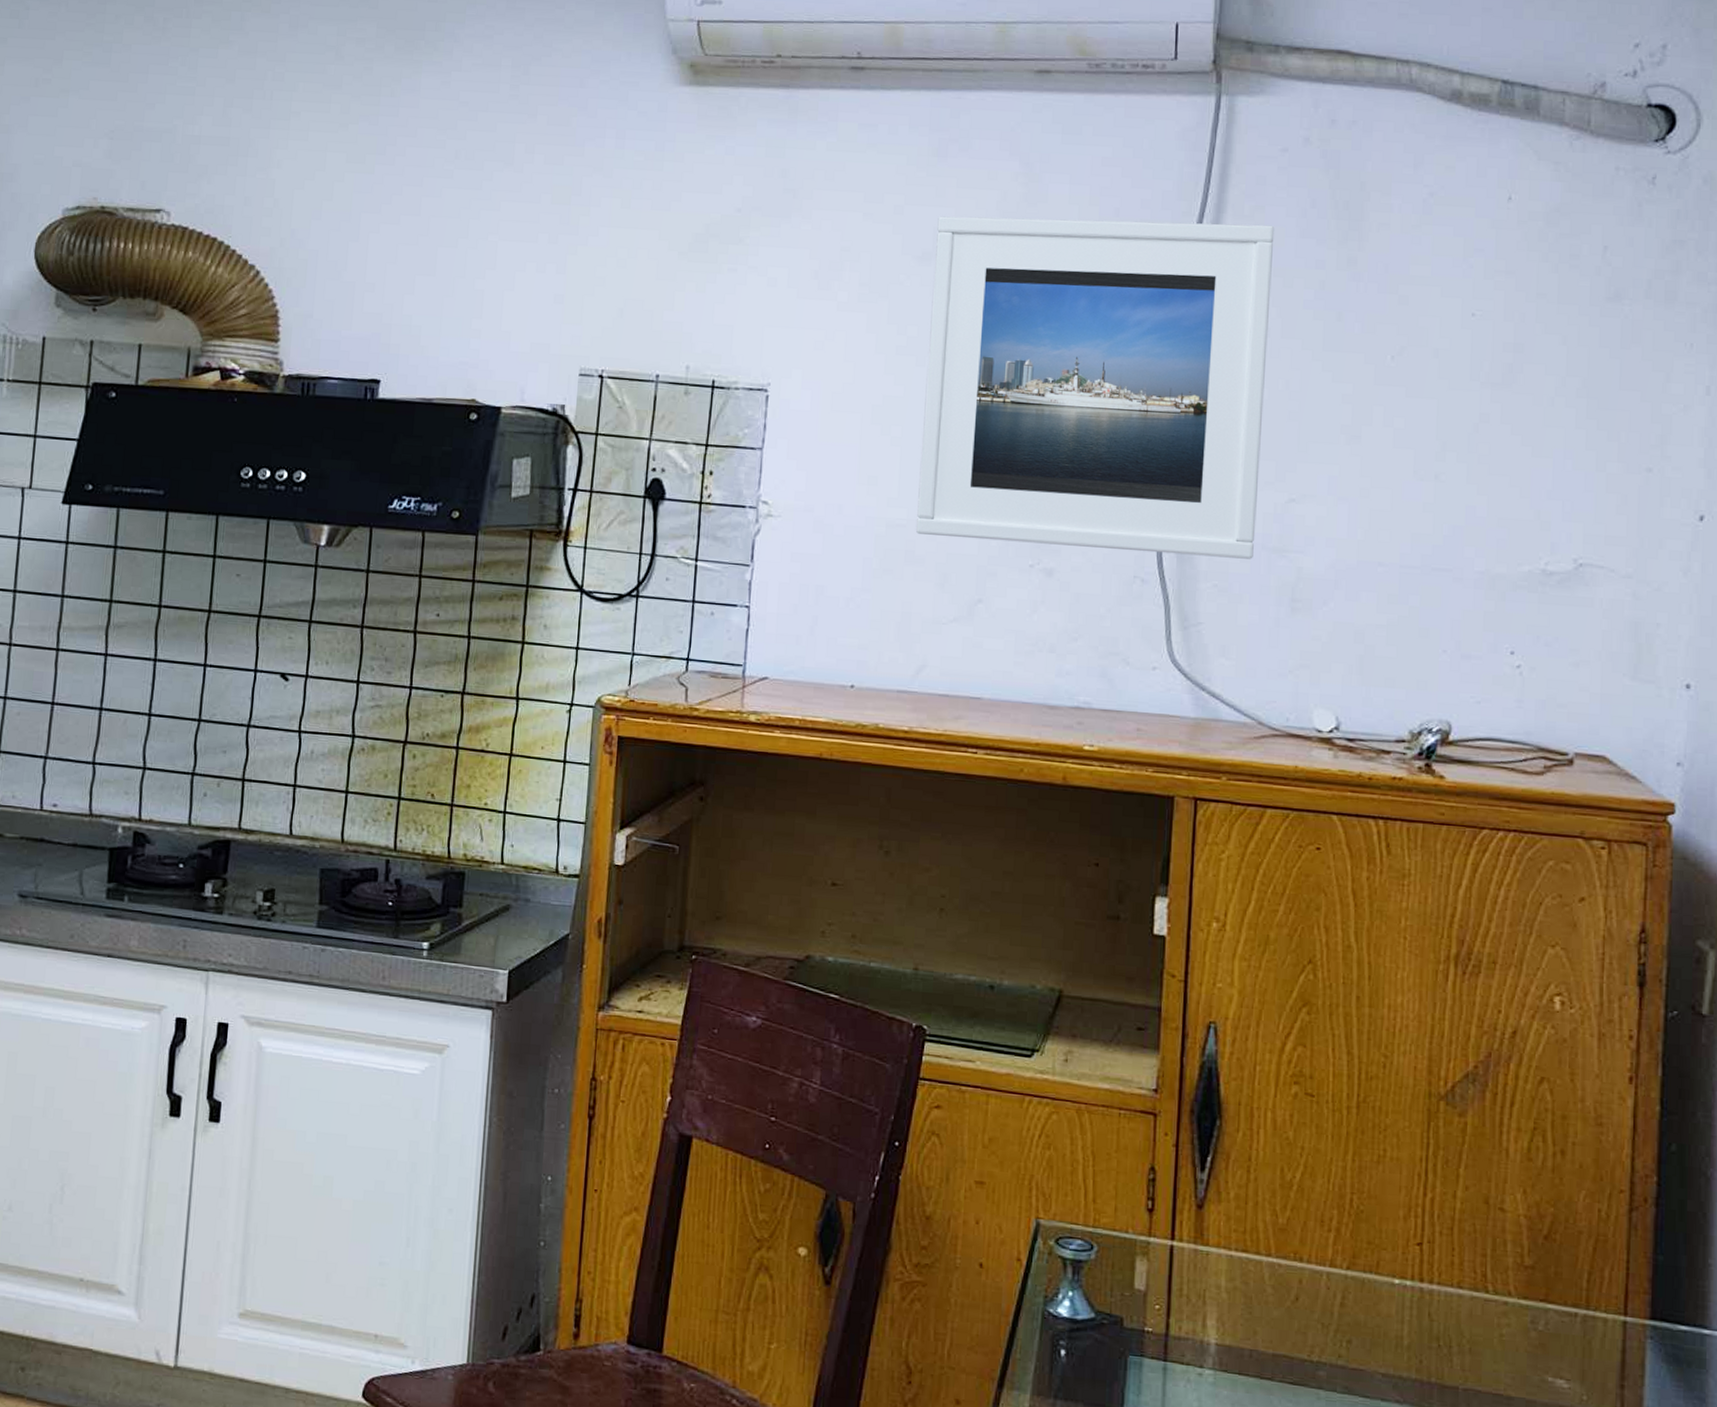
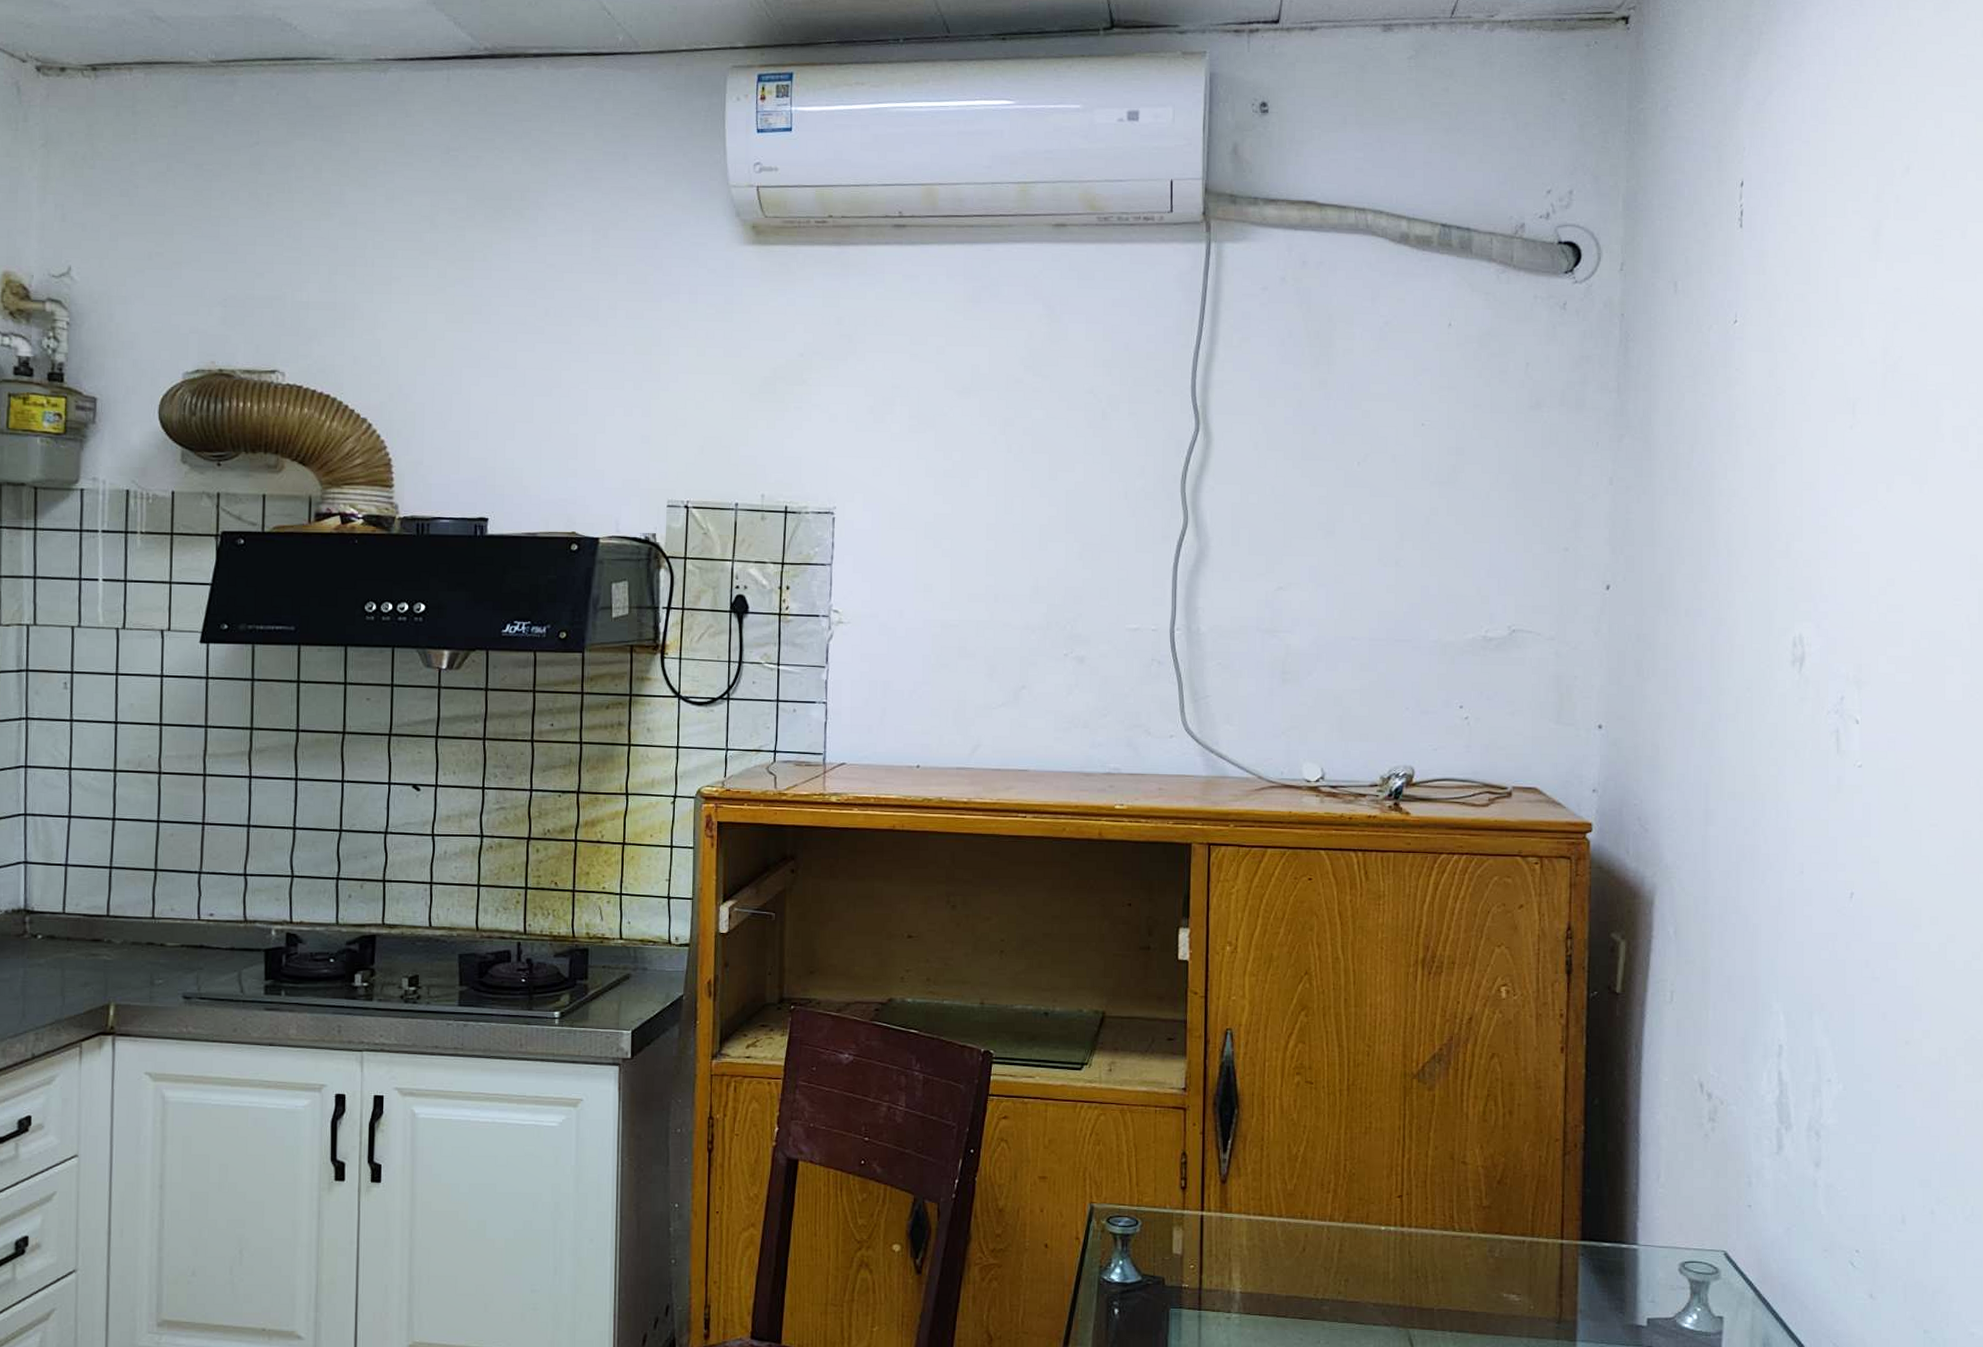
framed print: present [915,216,1275,559] -> none [966,353,1259,640]

